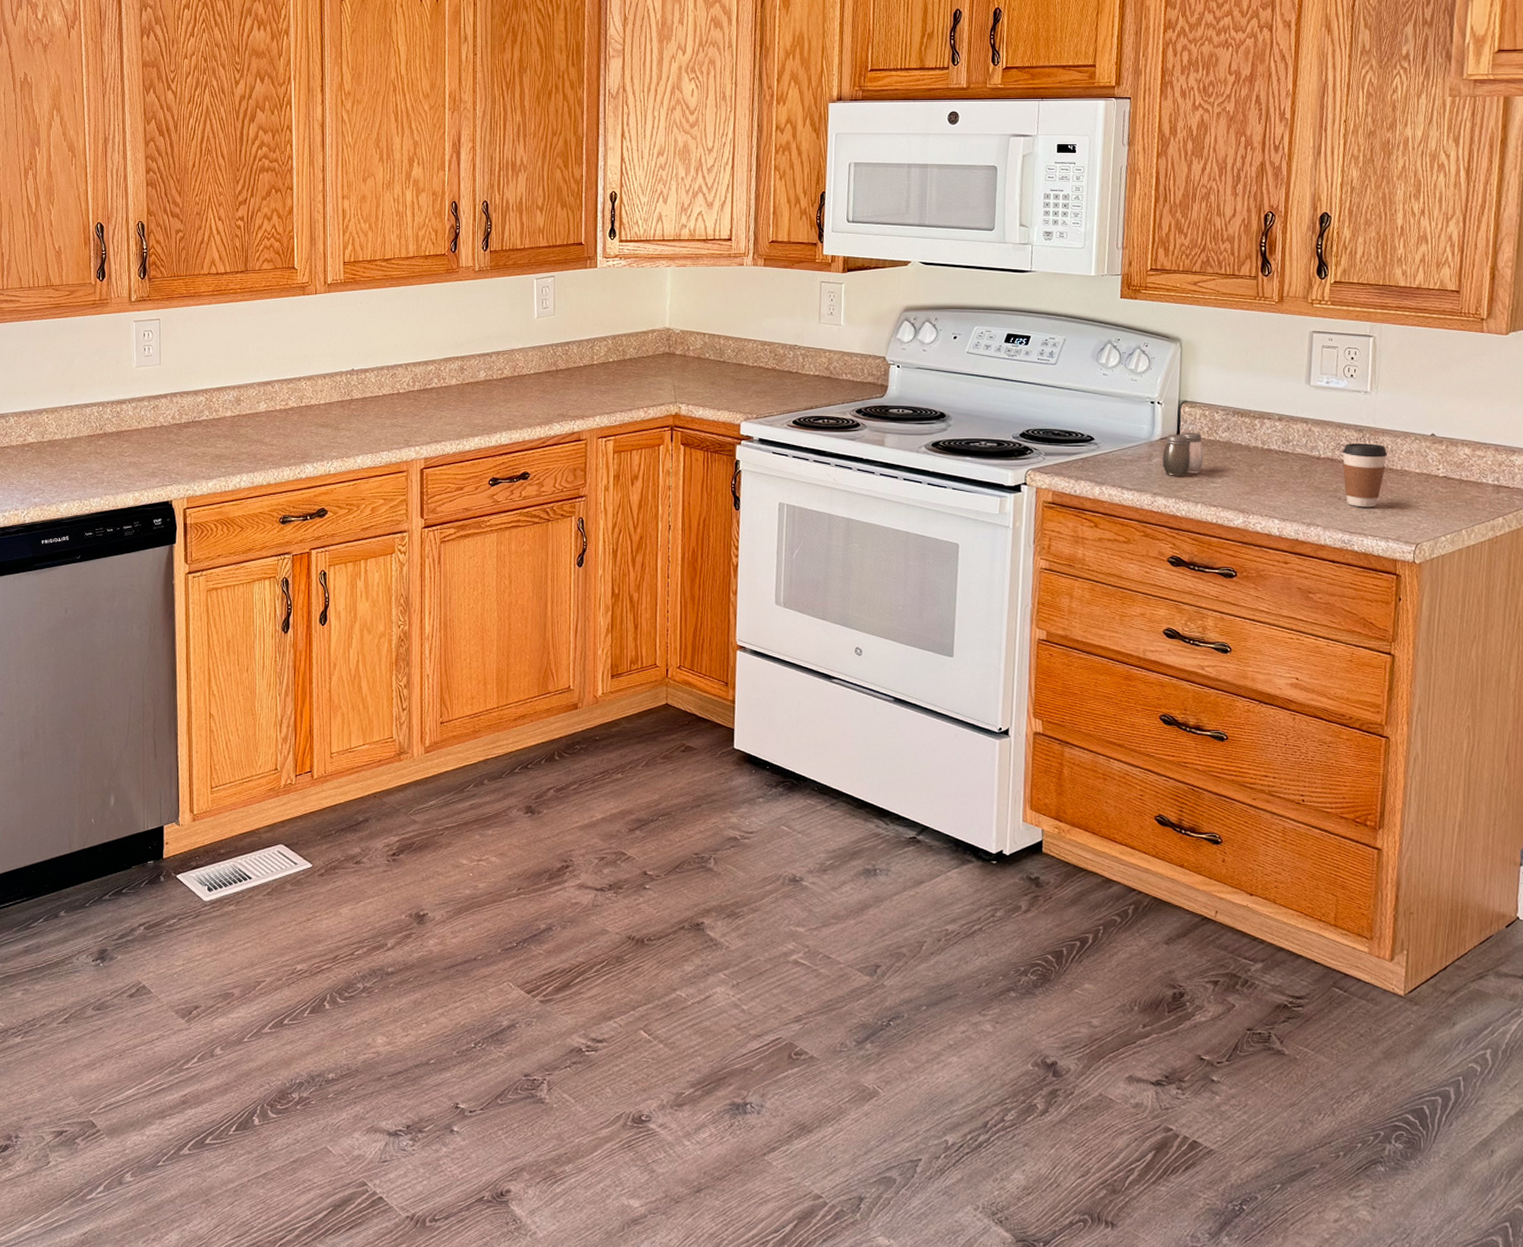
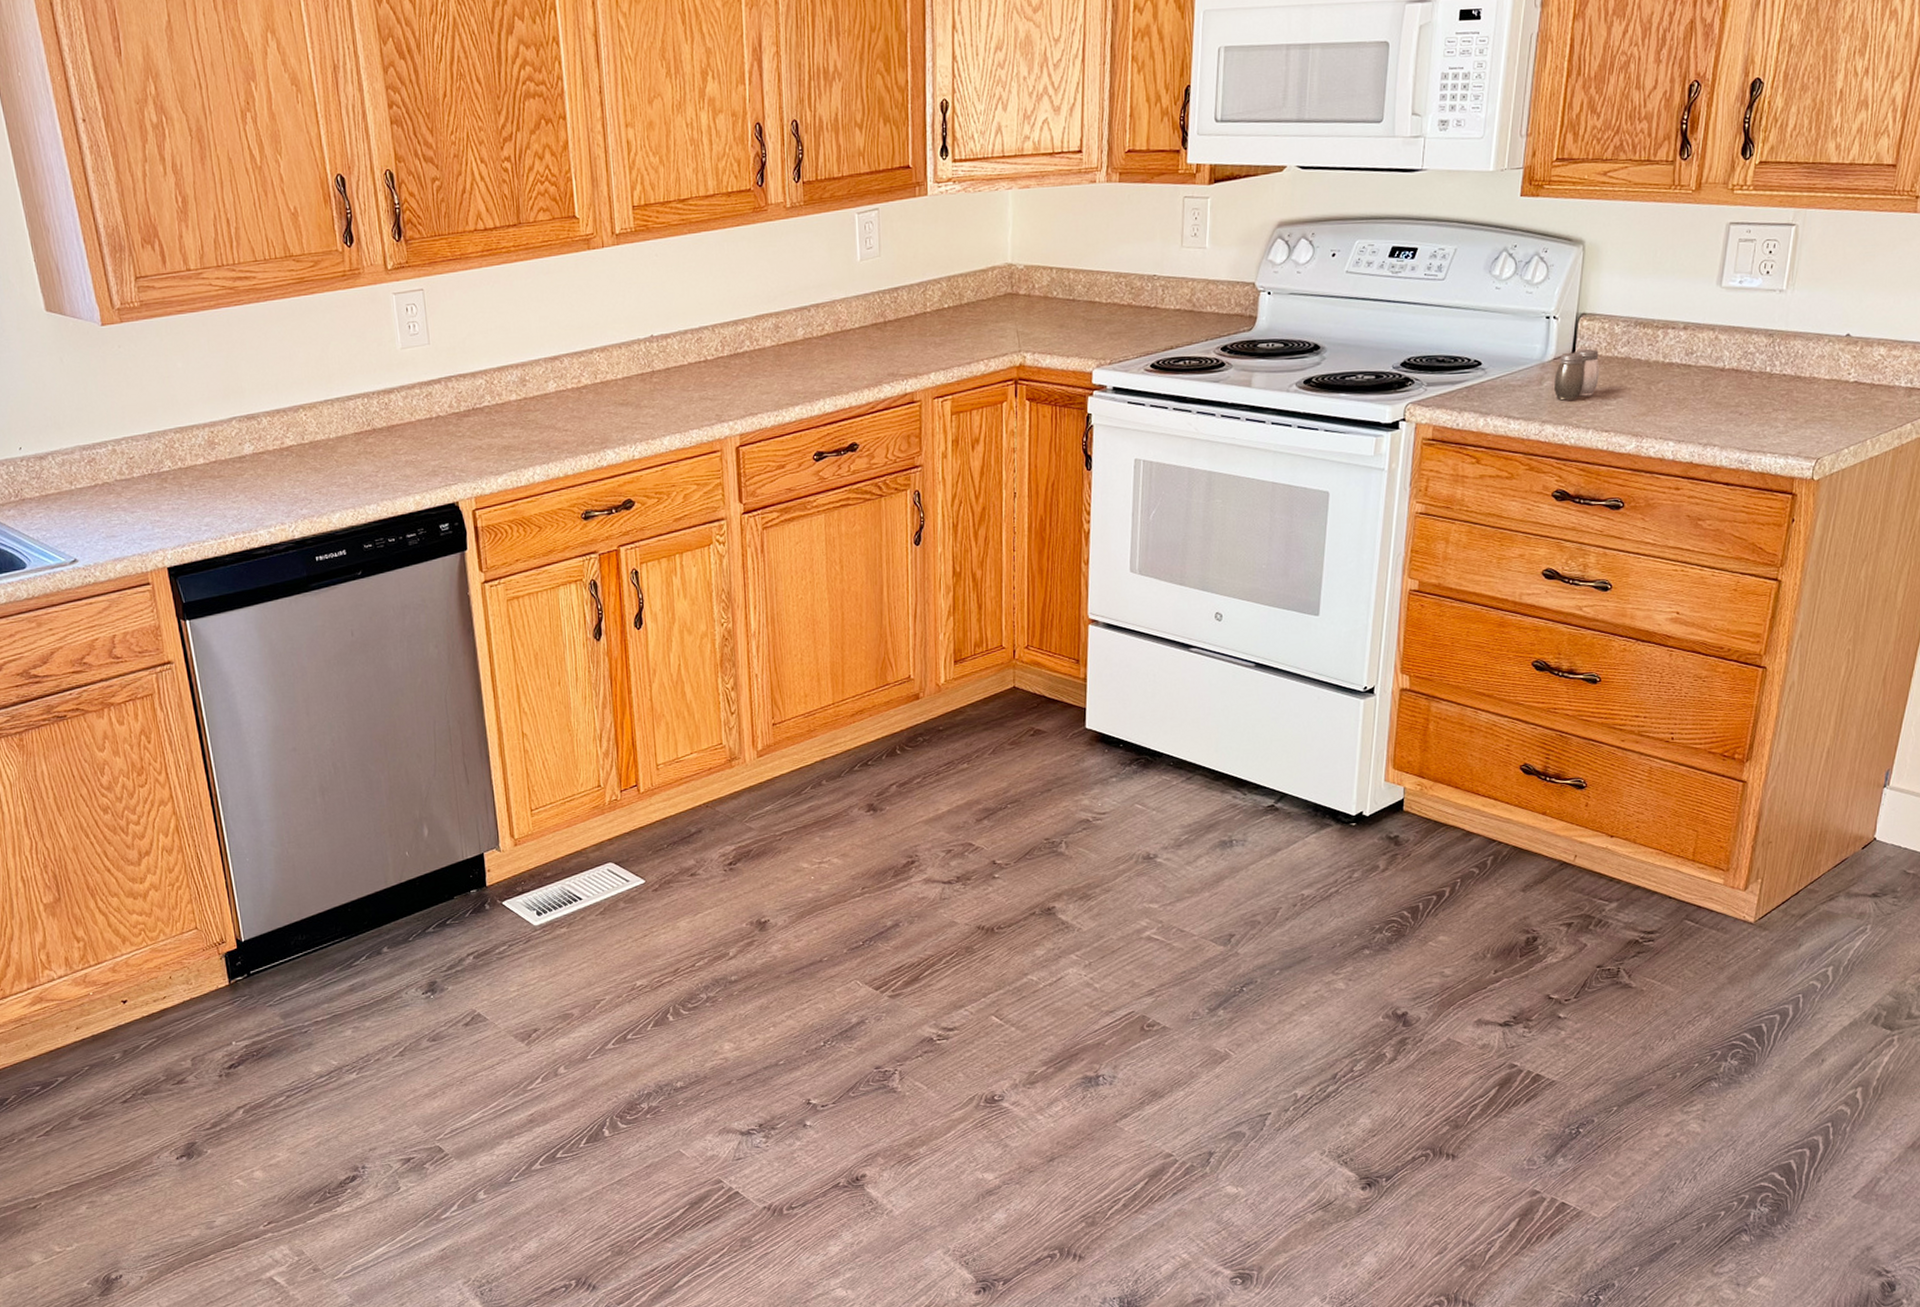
coffee cup: present [1341,443,1387,508] -> none [1747,349,1797,422]

